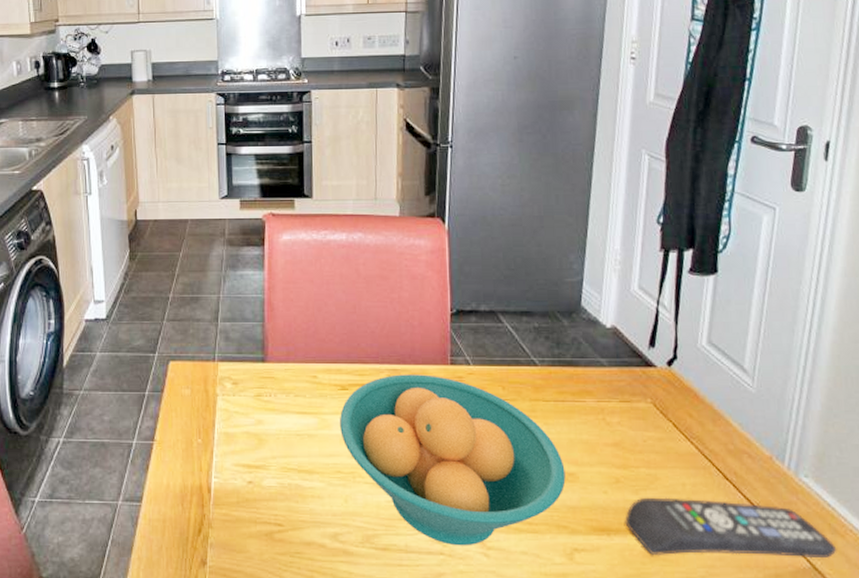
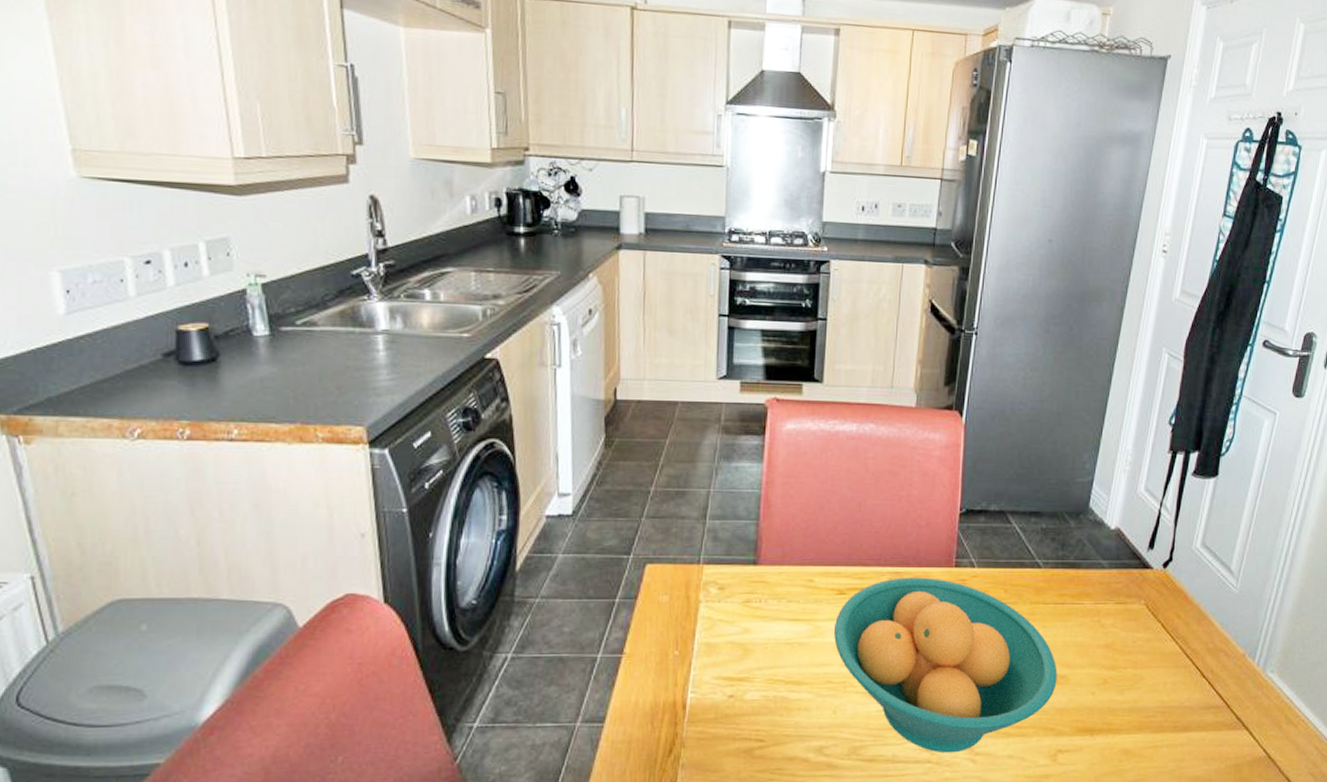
remote control: present [625,497,837,559] -> none [1108,696,1290,753]

